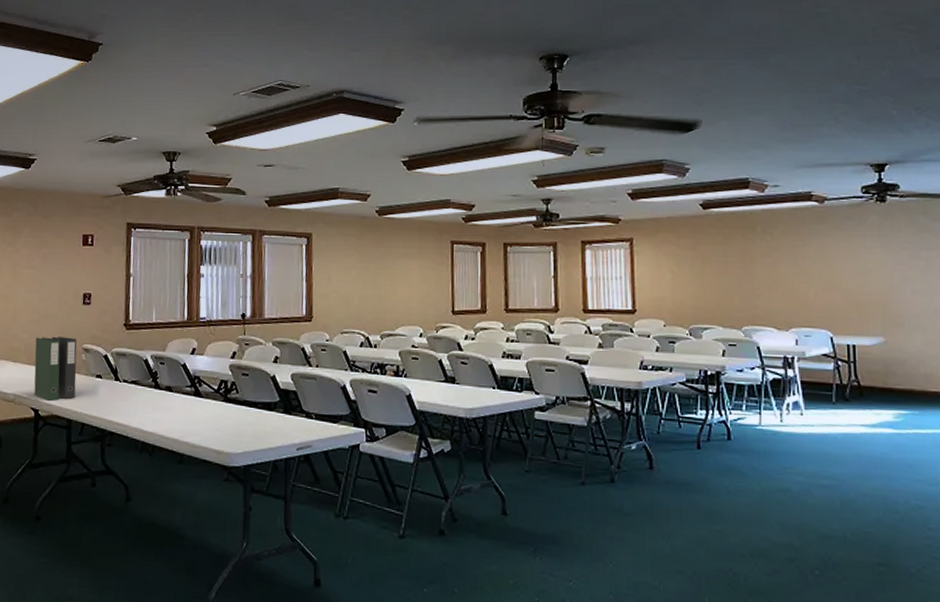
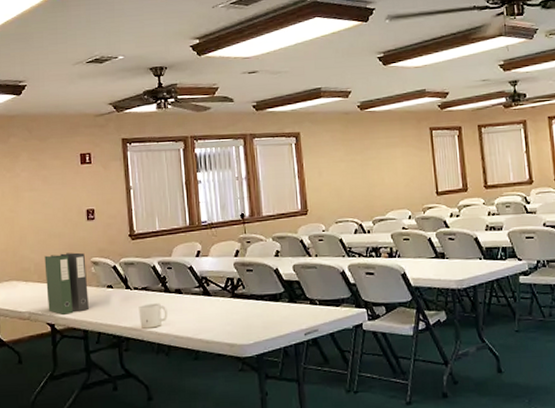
mug: none [125,398,156,425] -> present [138,303,168,329]

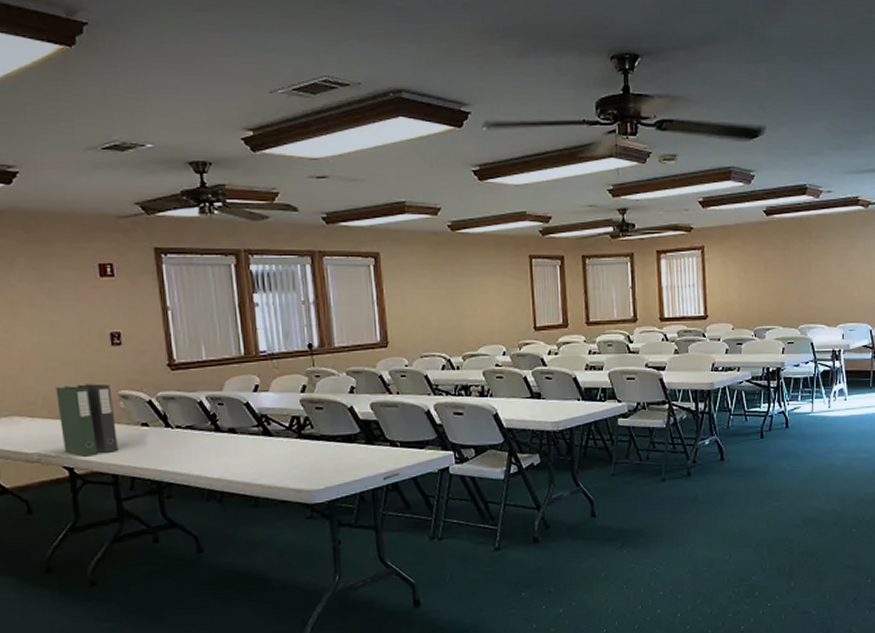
mug: present [138,303,168,329] -> none [182,444,220,473]

